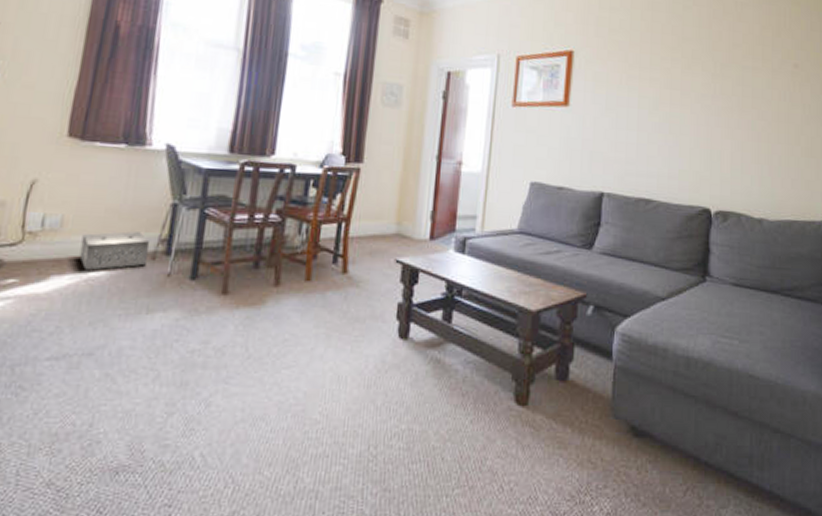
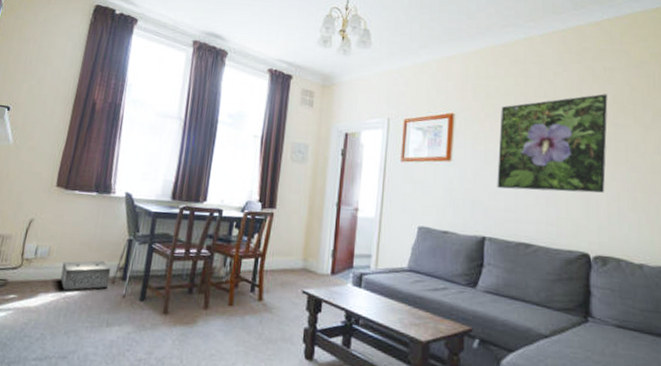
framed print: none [618,32,737,143] -> present [497,93,608,193]

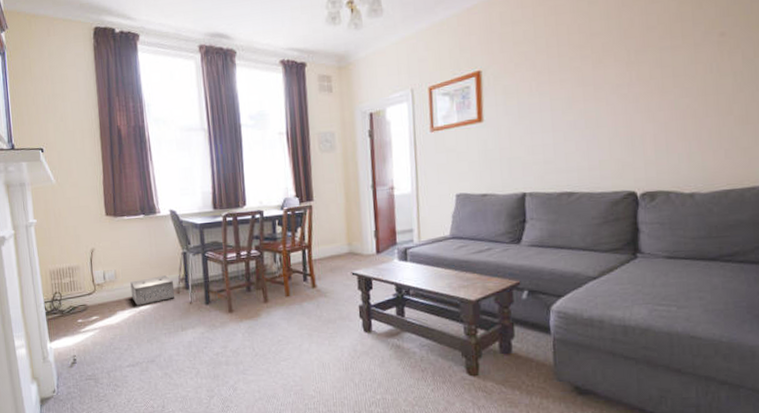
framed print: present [497,93,608,193] -> none [531,15,652,141]

